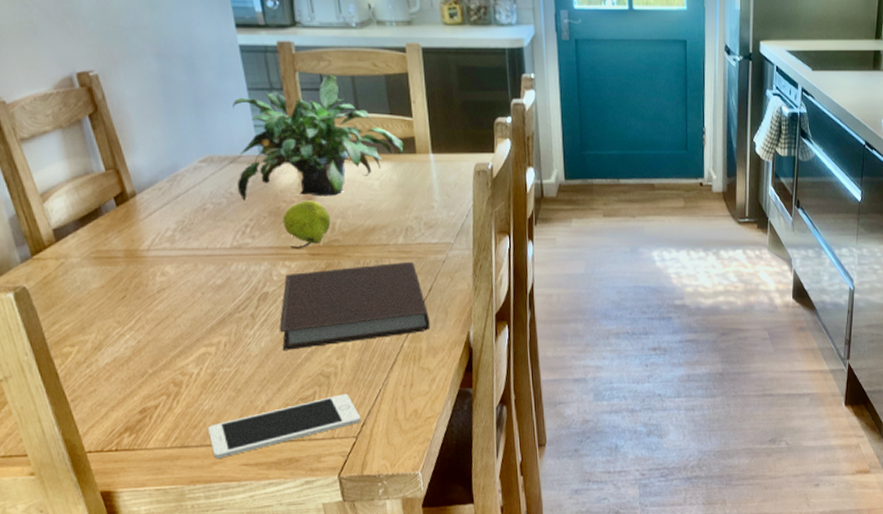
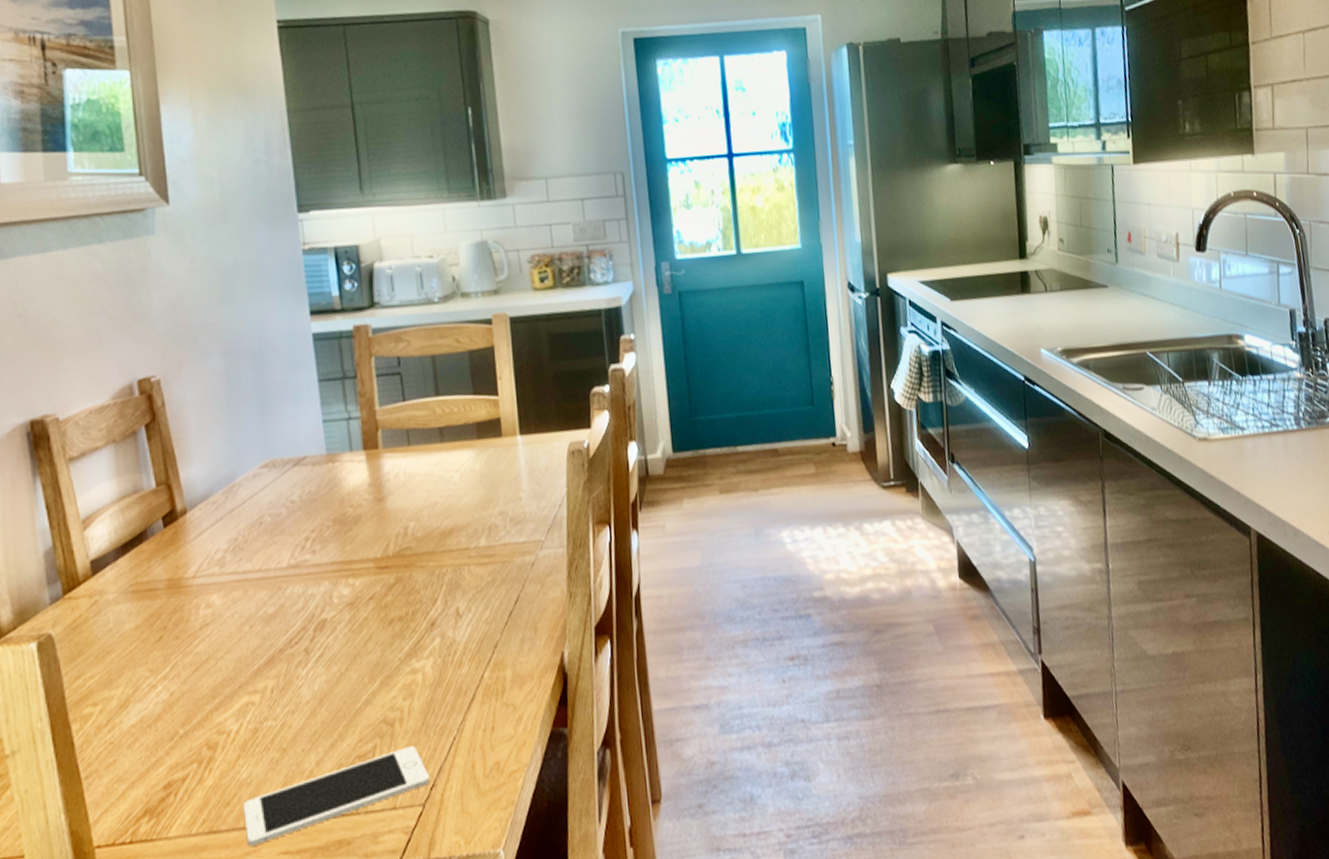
potted plant: present [232,75,404,202] -> none [299,356,488,510]
notebook: present [279,261,430,350] -> none [336,567,516,693]
fruit: present [283,200,331,250] -> none [348,502,403,563]

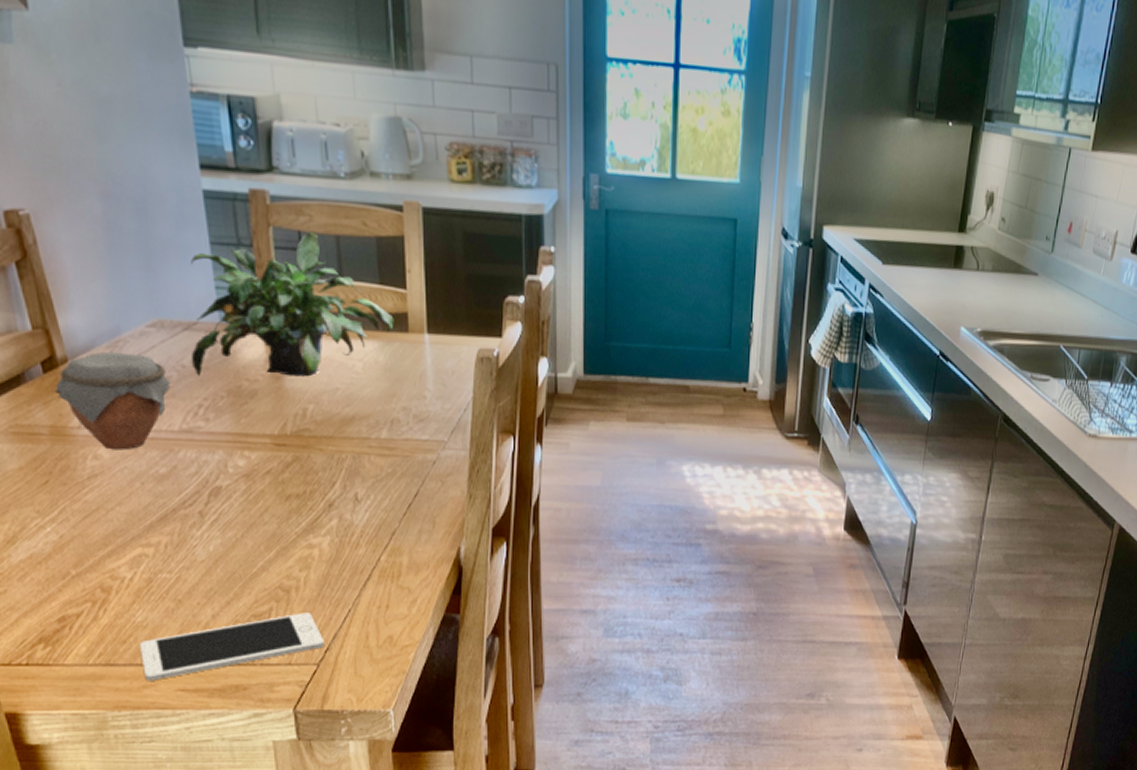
jar: none [173,495,281,596] -> present [54,351,172,450]
potted plant: none [299,356,488,510] -> present [190,232,394,377]

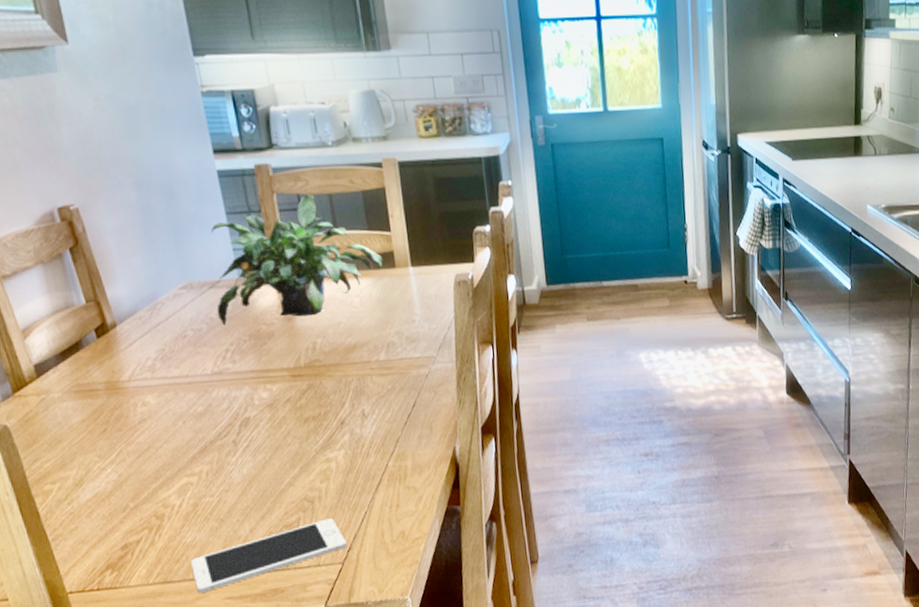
jar: present [54,351,172,450] -> none [107,313,203,397]

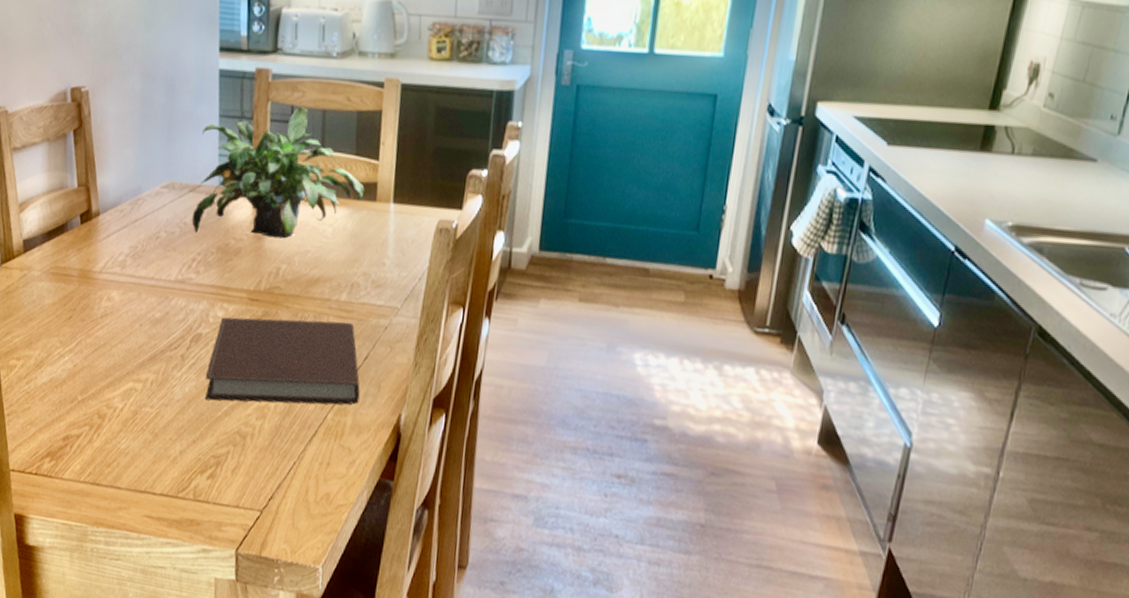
cell phone: present [191,518,347,593] -> none [120,459,270,504]
notebook: none [261,378,415,476] -> present [205,317,360,405]

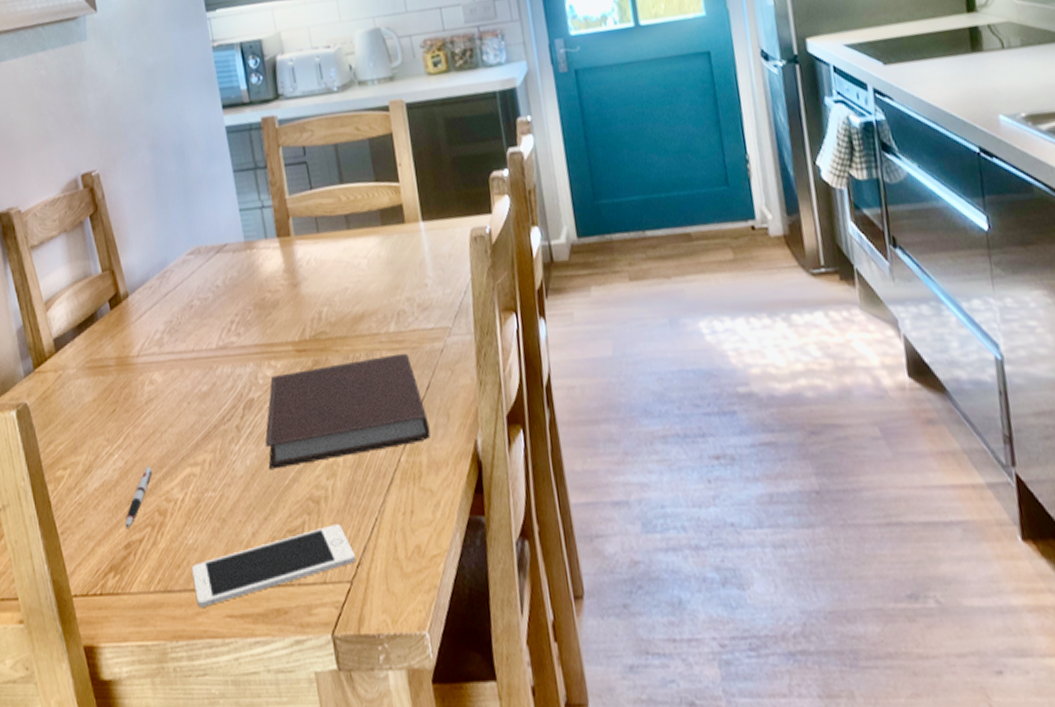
pen: none [66,373,98,423] -> present [125,466,152,528]
cell phone: none [120,459,270,504] -> present [192,524,356,608]
potted plant: present [191,107,365,239] -> none [219,145,392,295]

